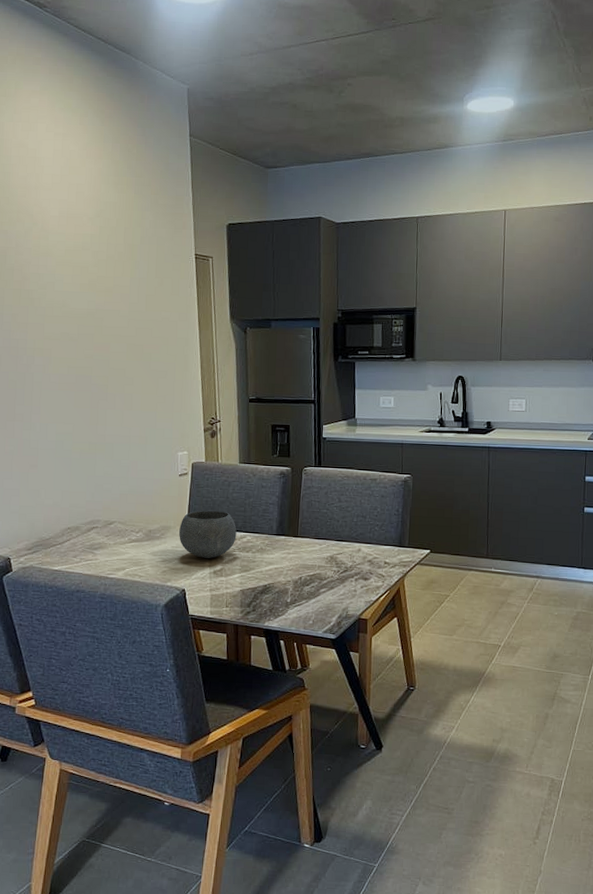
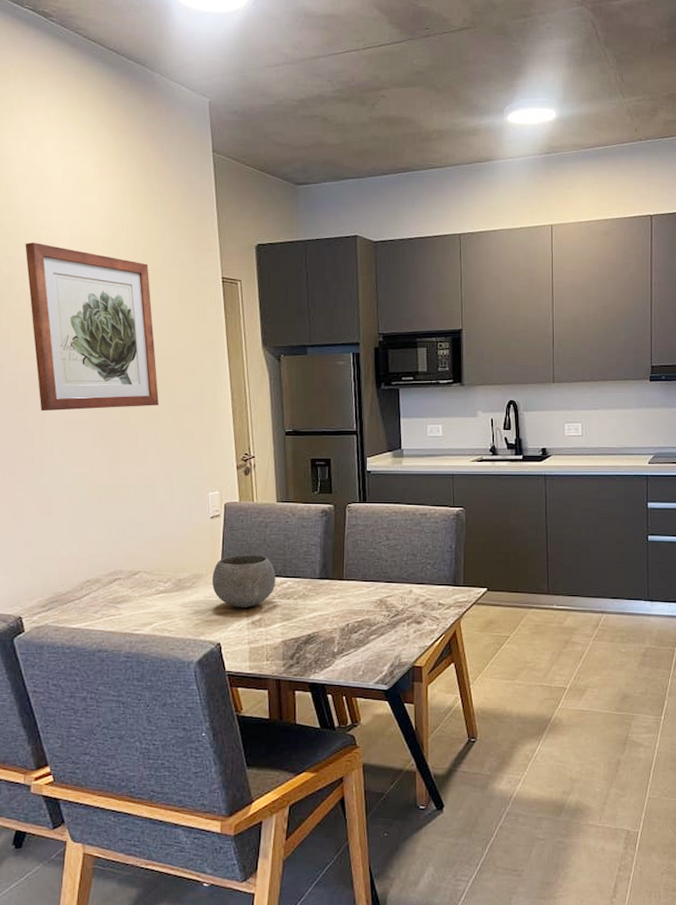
wall art: none [18,218,135,374] -> present [25,242,159,412]

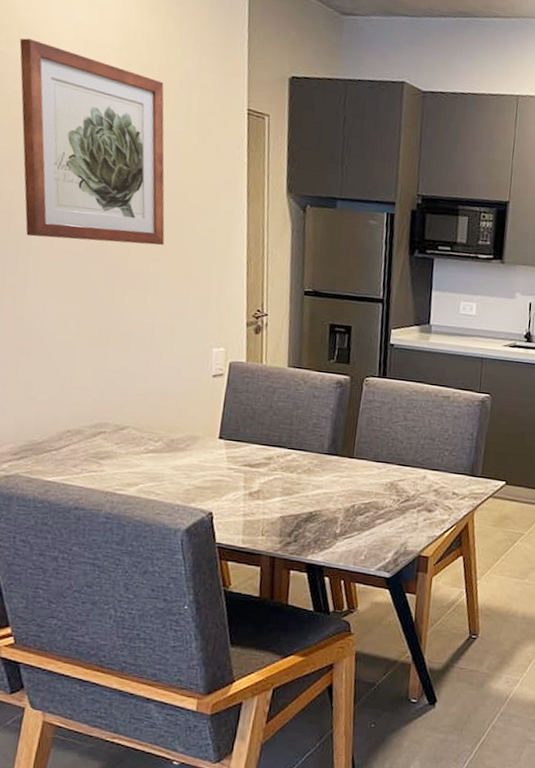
bowl: present [212,555,276,607] -> none [208,420,280,478]

